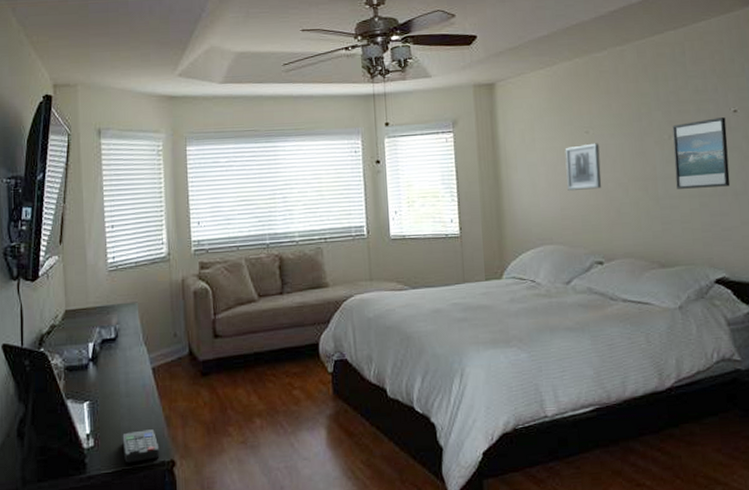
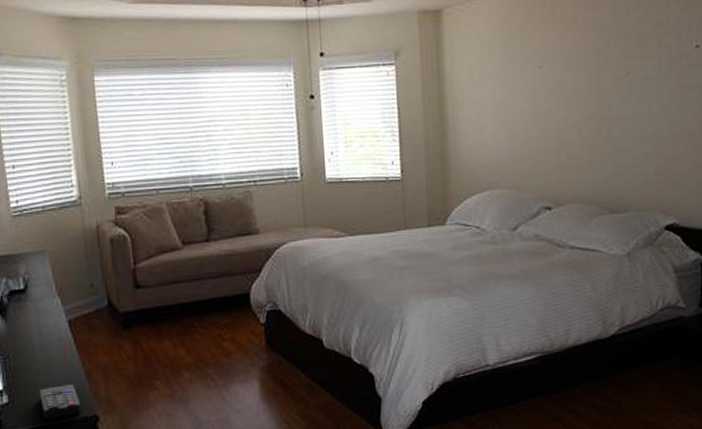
wall art: present [564,143,602,191] -> none [515,79,554,131]
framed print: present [672,117,731,189] -> none [630,53,687,131]

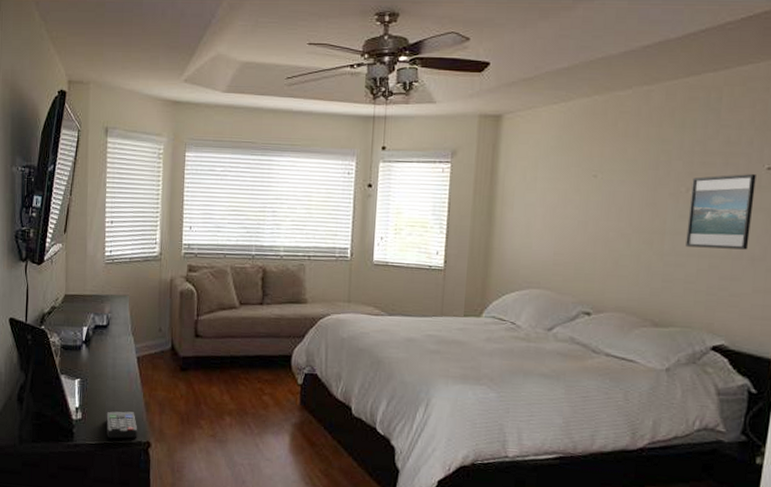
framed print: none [630,53,687,131] -> present [686,174,756,250]

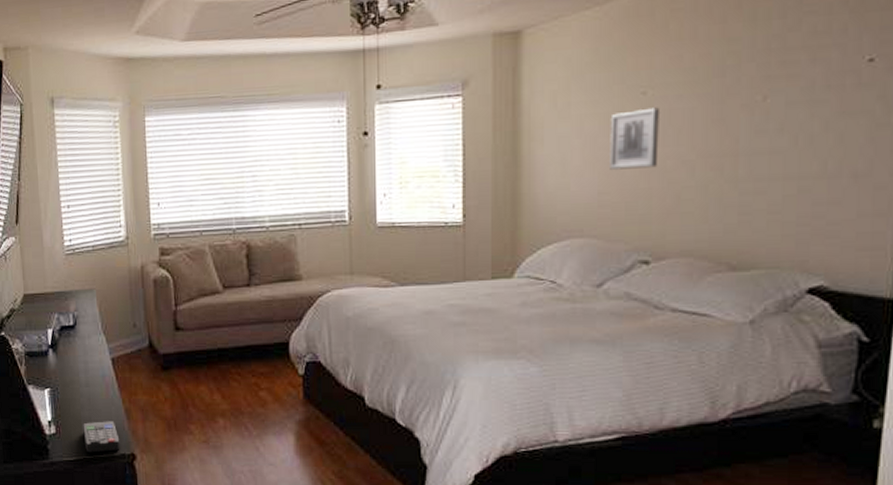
wall art: none [563,188,606,237] -> present [608,107,659,170]
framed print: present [686,174,756,250] -> none [766,69,854,169]

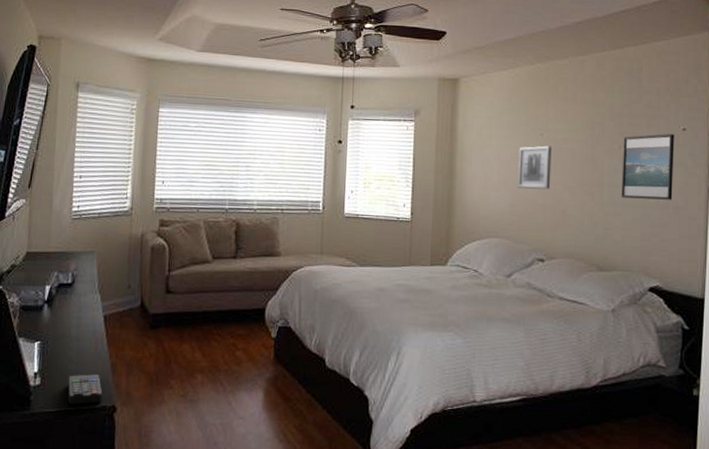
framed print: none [766,69,854,169] -> present [621,134,674,200]

